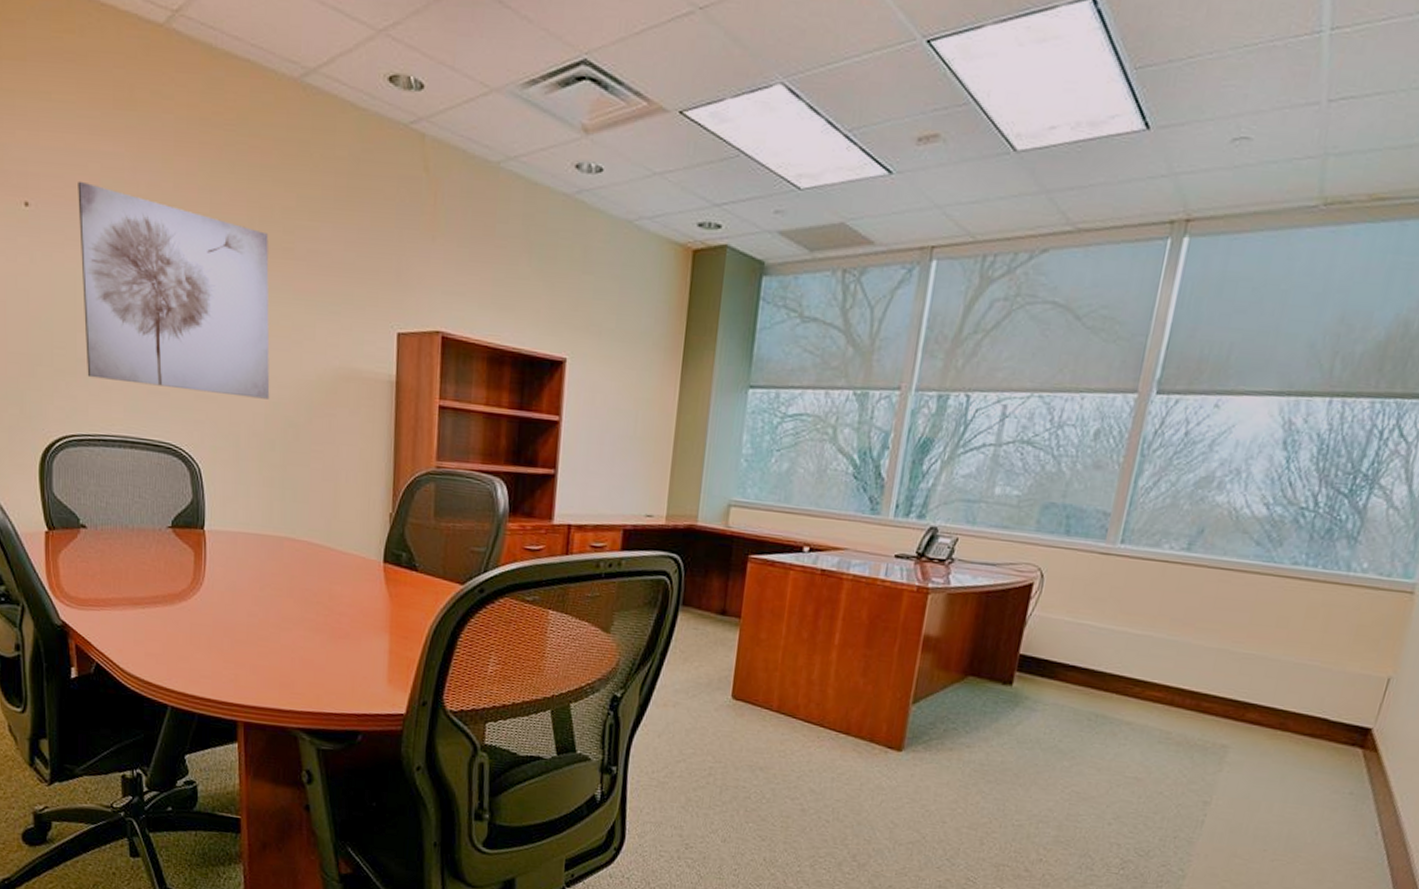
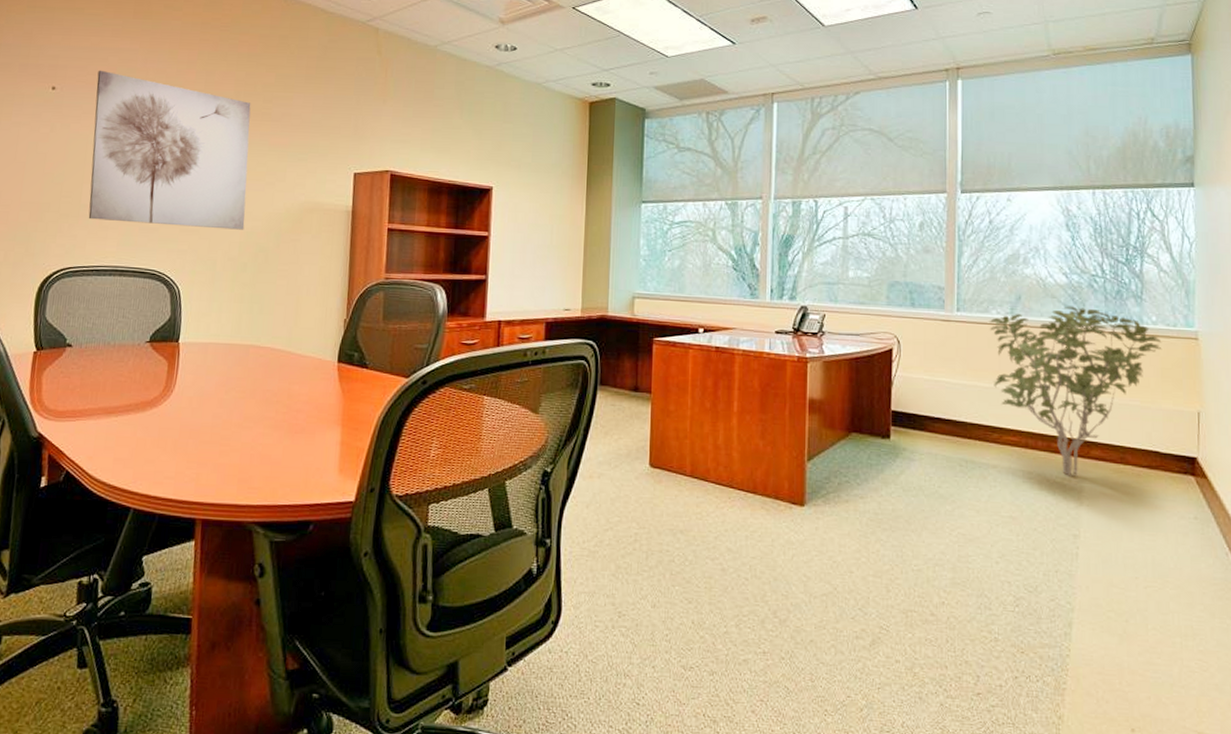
shrub: none [1147,544,1368,740] -> present [989,306,1162,477]

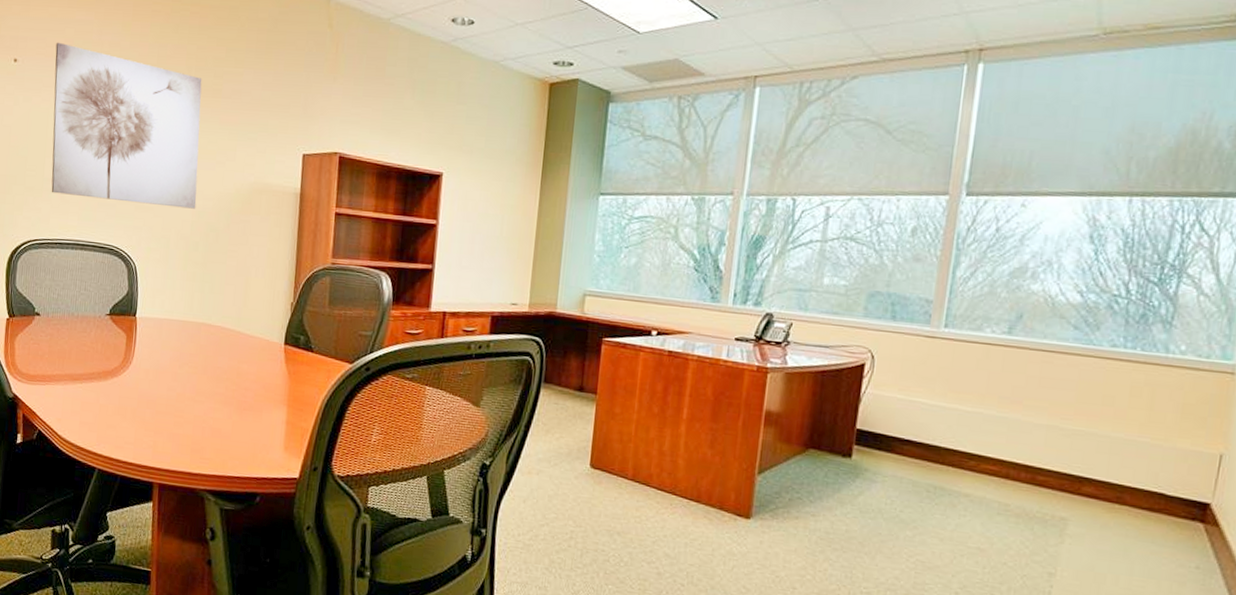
shrub: present [989,306,1162,477] -> none [977,328,1189,513]

